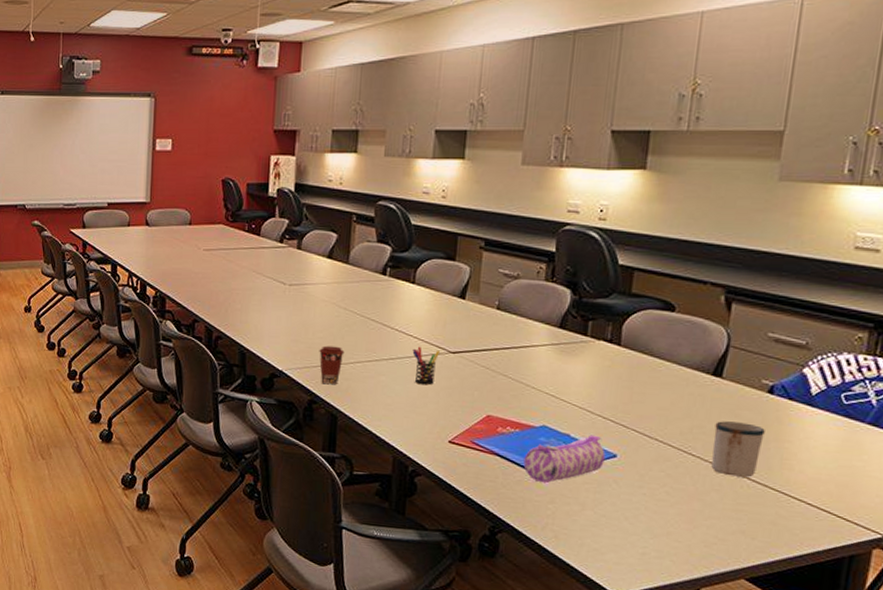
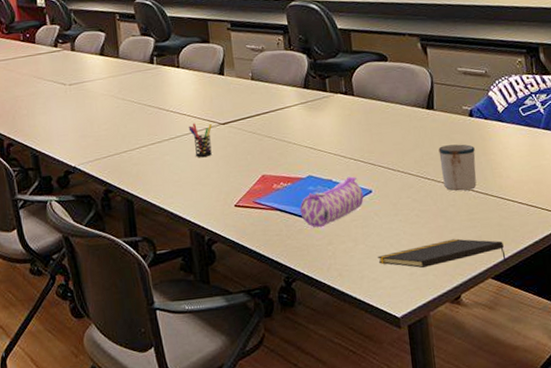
coffee cup: present [319,345,345,385] -> none [106,135,130,172]
notepad: none [606,526,772,565] -> present [378,238,506,268]

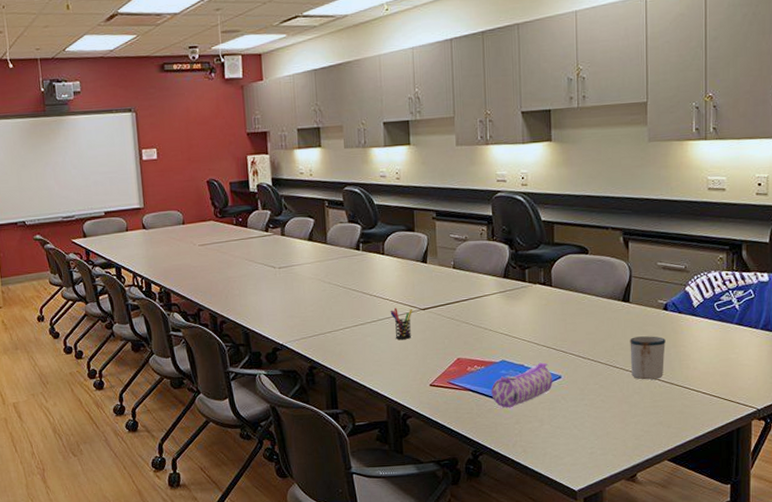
notepad: present [378,238,506,268] -> none [561,423,684,448]

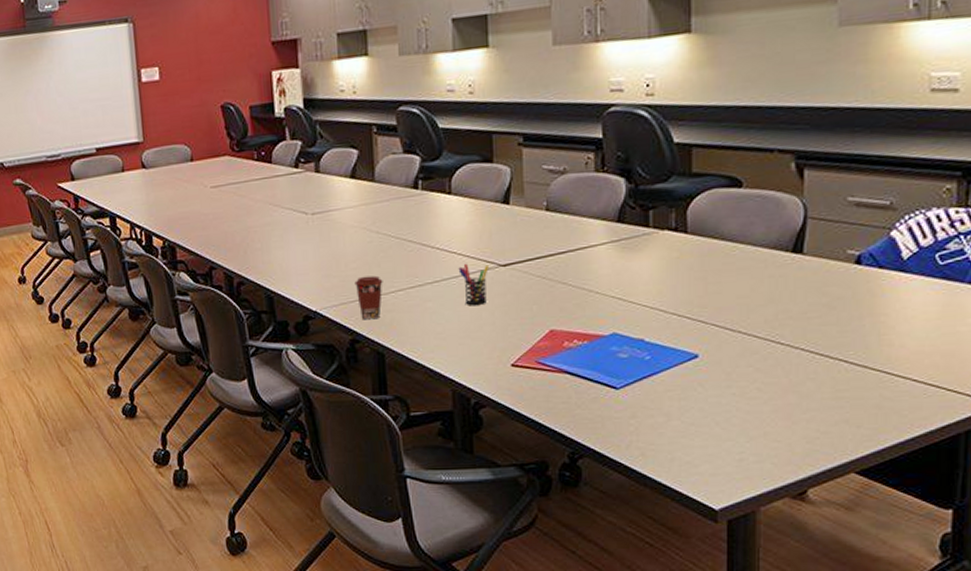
coffee cup: none [312,316,334,351] -> present [354,275,383,320]
pencil case: present [491,362,553,409] -> none [597,336,686,398]
mug: present [630,336,666,380] -> none [802,300,857,361]

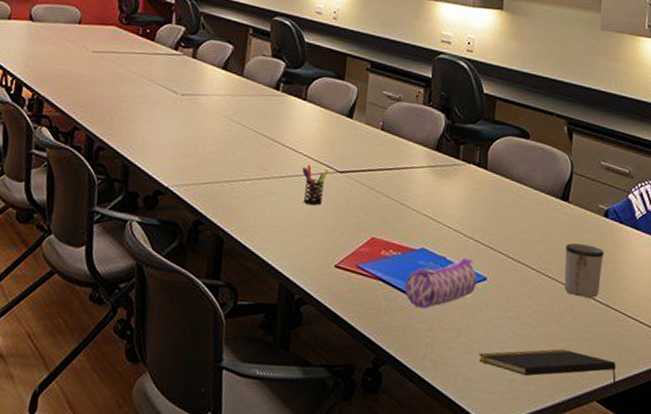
coffee cup: present [354,275,383,320] -> none [208,161,235,204]
pencil case: none [597,336,686,398] -> present [405,257,477,310]
notepad: none [696,421,881,453] -> present [479,349,616,385]
mug: none [802,300,857,361] -> present [564,243,604,298]

